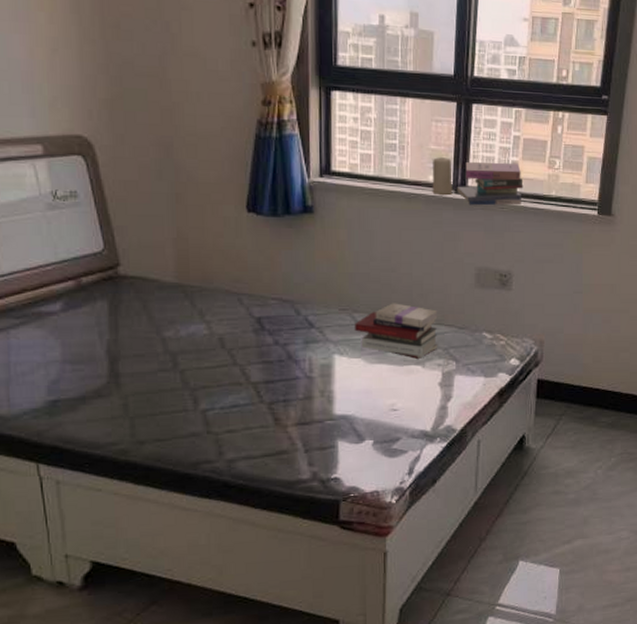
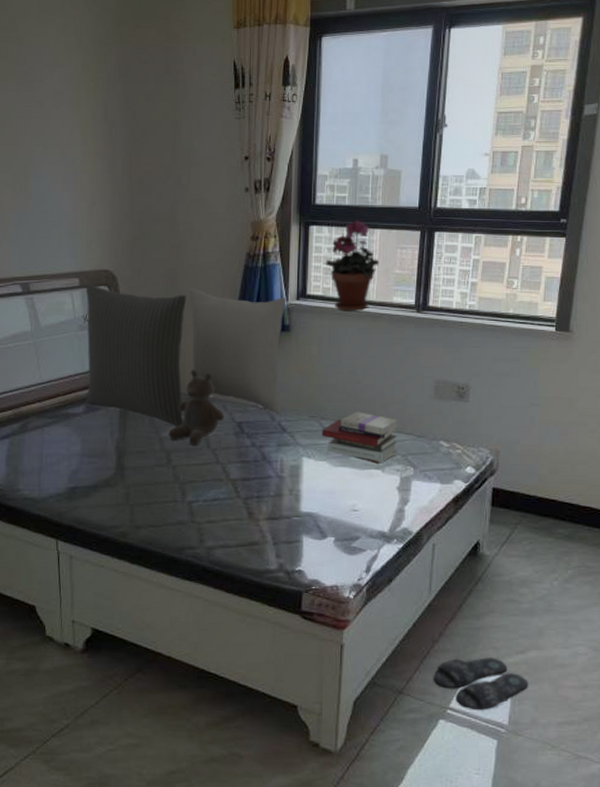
pillow: none [52,151,190,324] -> present [85,283,187,426]
stuffed animal: none [172,257,241,346] -> present [168,370,225,446]
pillow: none [187,159,308,307] -> present [188,287,286,414]
potted plant: none [351,86,413,193] -> present [325,220,380,313]
candle: present [432,157,453,196] -> none [396,280,415,315]
books: present [457,162,524,206] -> none [418,283,482,324]
slippers: none [482,550,575,603] -> present [434,657,528,711]

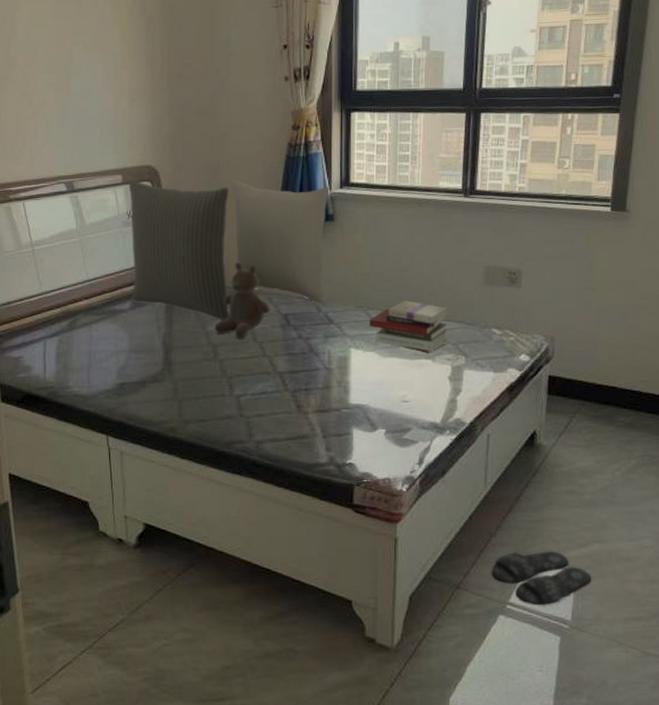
potted plant: present [325,220,380,313] -> none [368,104,424,200]

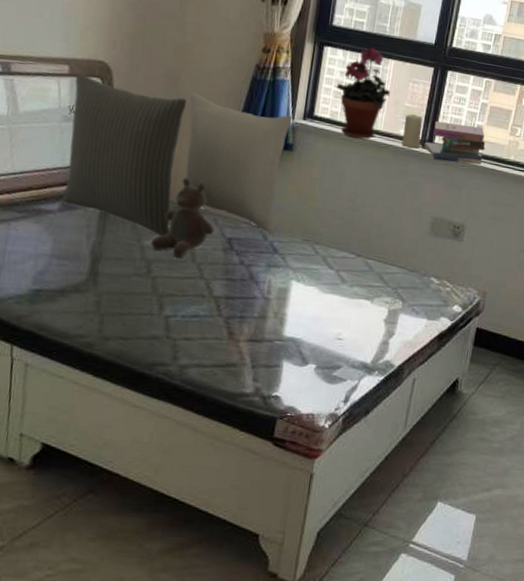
potted plant: none [368,104,424,200] -> present [336,47,391,140]
books: present [368,300,448,353] -> none [313,239,392,294]
candle: none [442,164,462,200] -> present [401,114,423,149]
books: none [466,165,532,208] -> present [424,121,485,166]
slippers: present [492,551,592,606] -> none [400,493,490,546]

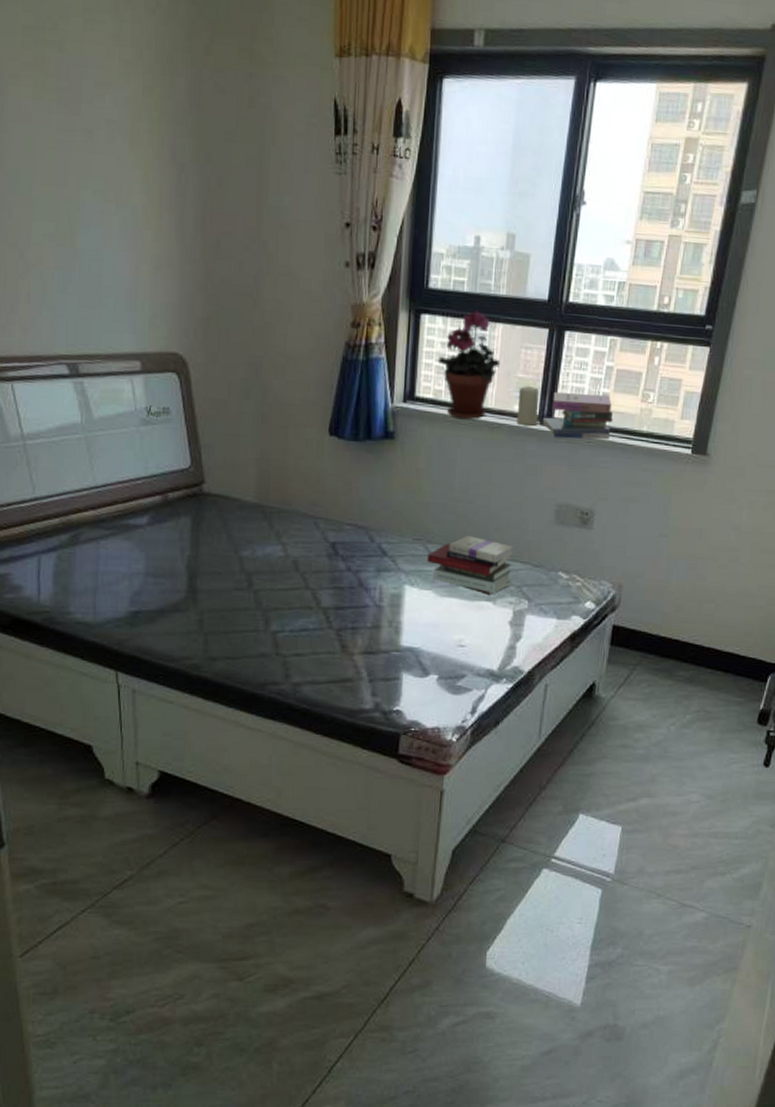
pillow: present [63,72,187,236] -> none [149,368,273,545]
stuffed animal: present [151,178,215,258] -> none [249,479,316,568]
pillow: present [182,91,292,234] -> none [275,380,391,535]
books: none [313,239,392,294] -> present [426,535,513,595]

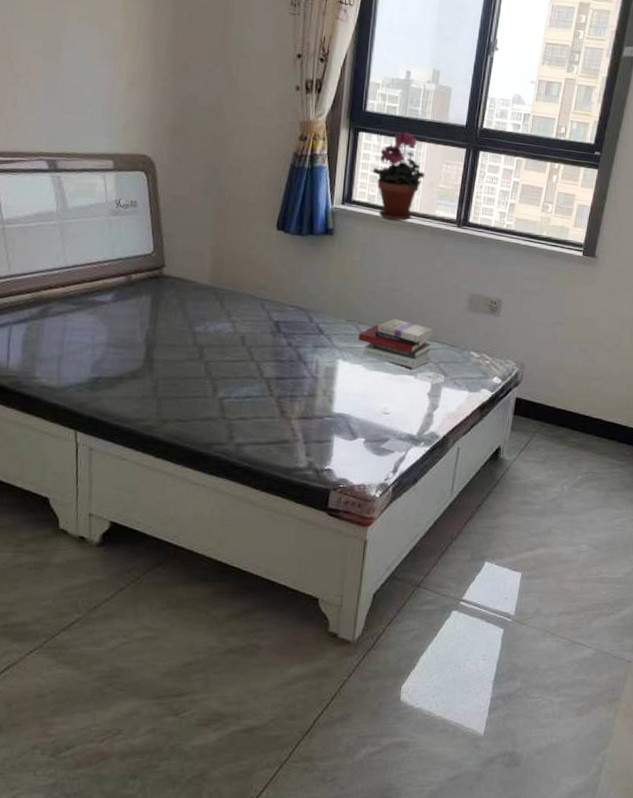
candle: present [516,386,540,427] -> none [437,195,458,229]
books: present [542,392,613,440] -> none [459,201,518,242]

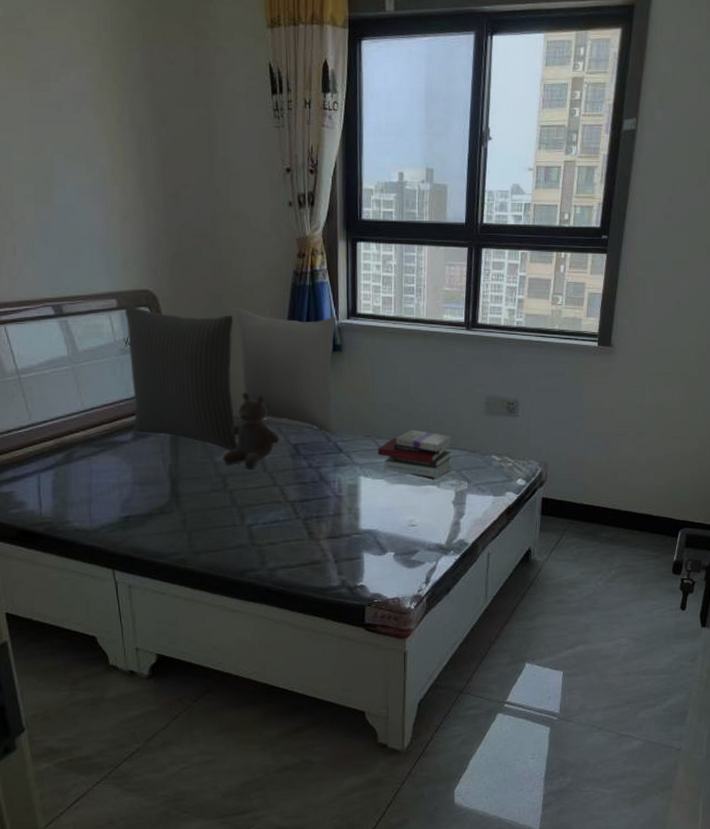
pillow: none [115,167,229,322] -> present [124,304,237,450]
stuffed animal: none [202,265,262,342] -> present [223,392,280,469]
pillow: none [229,181,331,316] -> present [235,307,337,434]
potted plant: present [372,131,425,222] -> none [374,236,429,331]

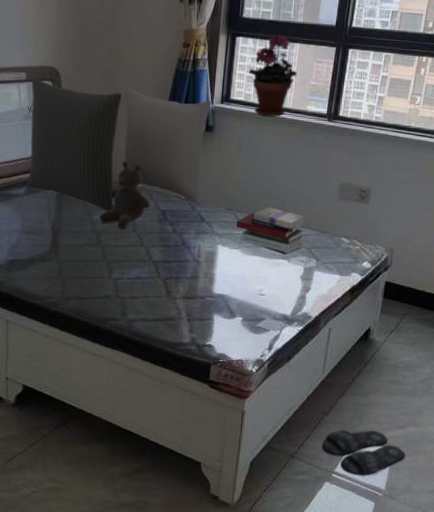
potted plant: none [374,236,429,331] -> present [248,34,297,118]
slippers: none [492,654,577,702] -> present [322,429,406,476]

